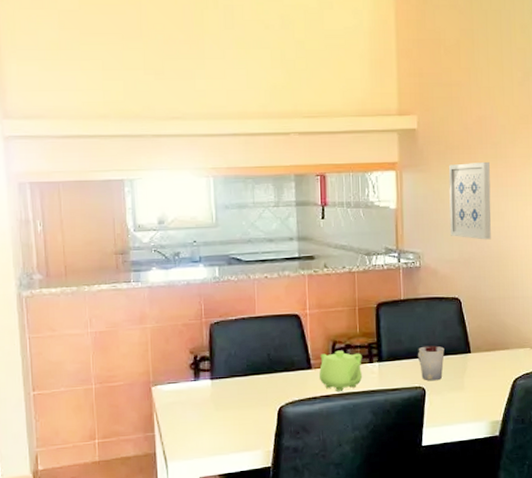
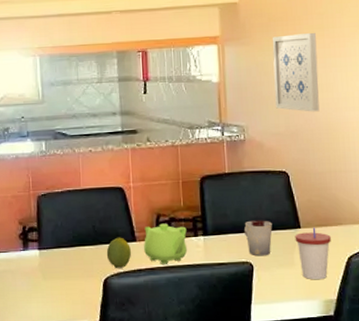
fruit: none [281,365,306,396] -> present [106,237,131,268]
cup: none [465,352,498,403] -> present [295,227,331,280]

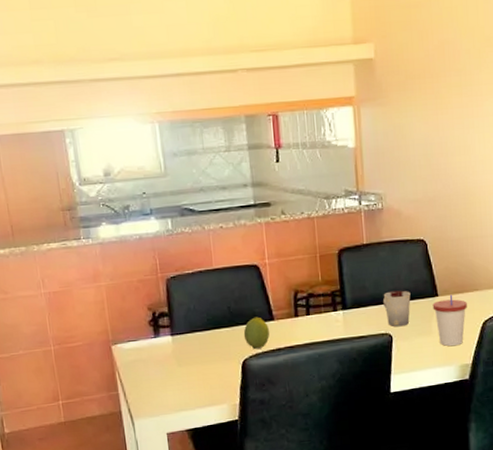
teapot: present [144,223,187,264] -> none [282,299,326,342]
wall art: present [272,32,320,112] -> none [409,90,457,177]

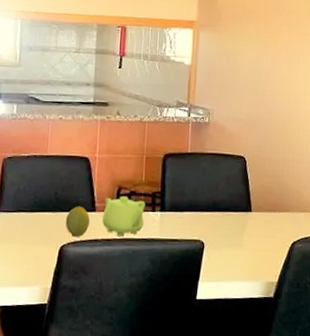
teapot: none [282,299,326,342] -> present [102,196,146,236]
cup: present [383,290,411,327] -> none [200,200,226,236]
cup: present [432,294,467,347] -> none [245,212,278,263]

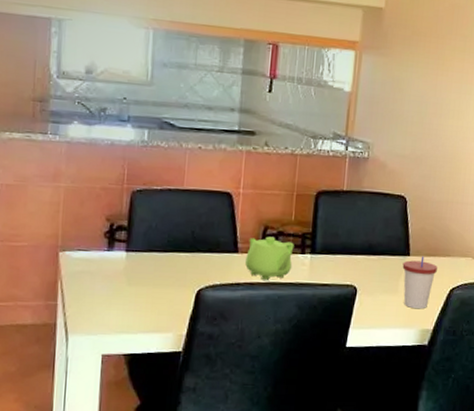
fruit: present [65,206,90,237] -> none [203,246,231,280]
cup: none [245,212,278,263] -> present [402,256,437,309]

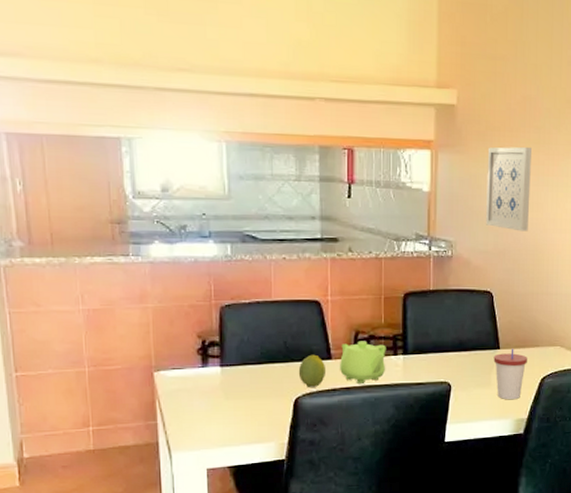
fruit: none [203,246,231,280] -> present [298,354,325,387]
wall art: none [404,52,457,139] -> present [485,146,531,232]

